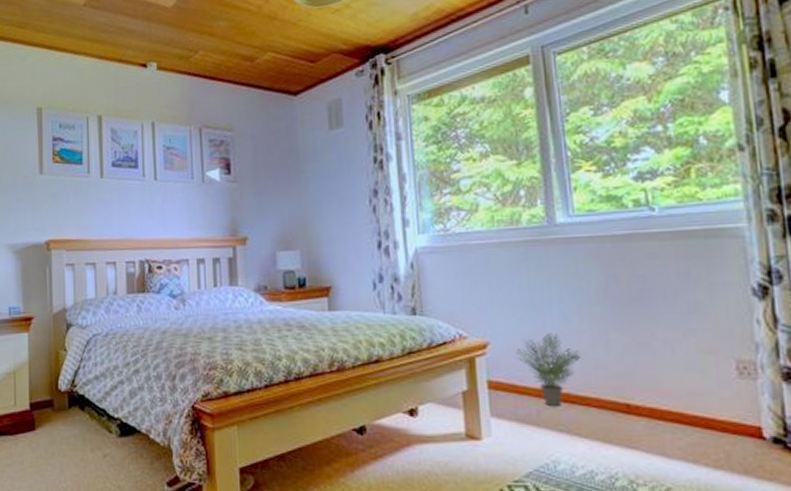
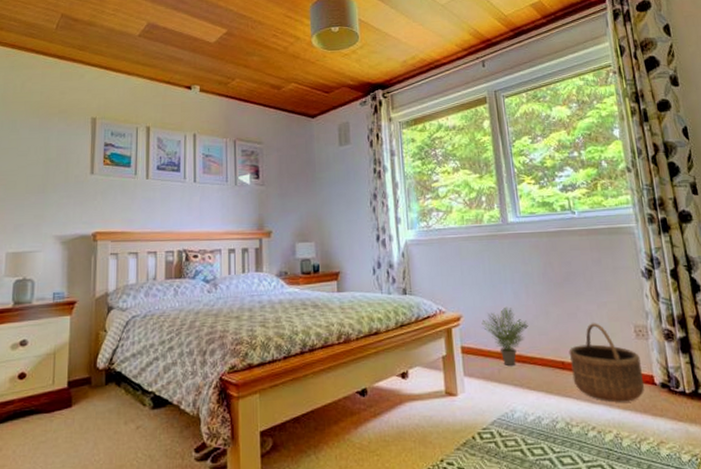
basket: none [637,356,746,458] -> present [568,323,644,401]

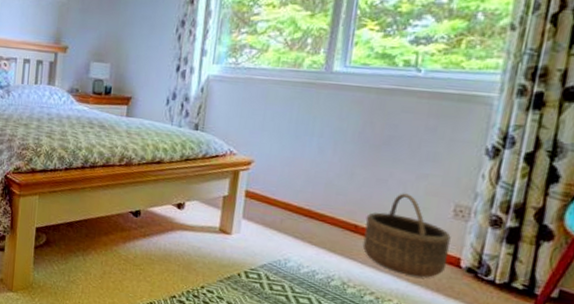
potted plant: present [482,306,527,365] -> none [274,160,326,218]

